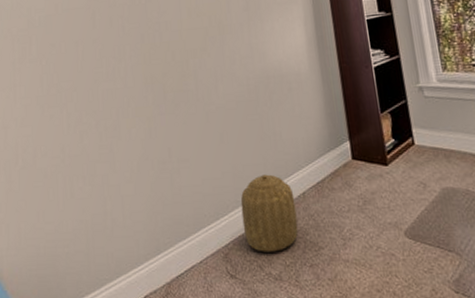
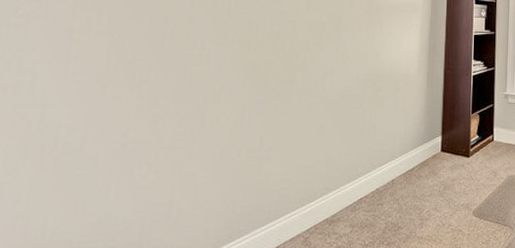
basket: present [240,174,298,252] -> none [328,163,384,235]

